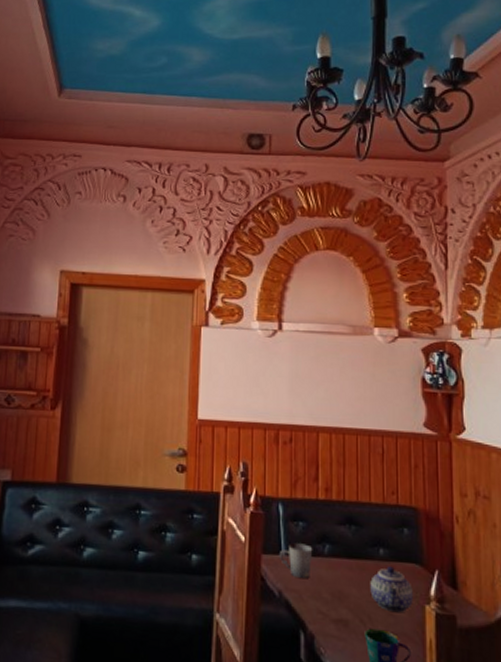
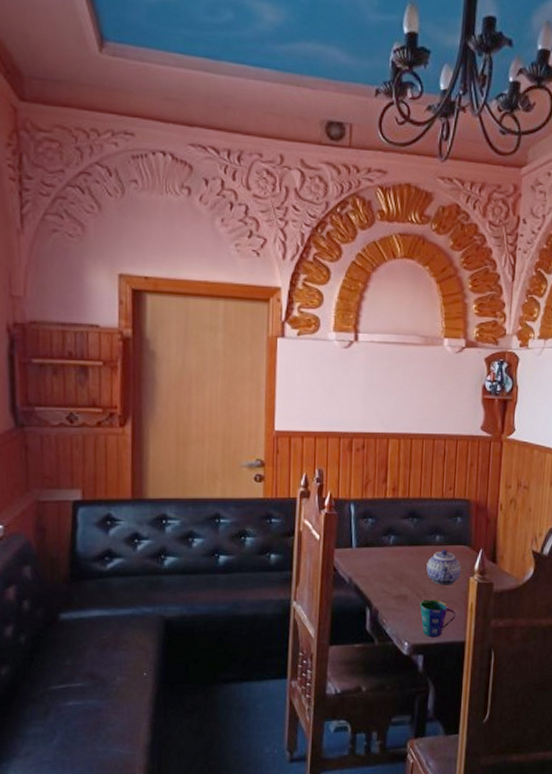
cup: present [280,543,313,579] -> none [351,537,380,566]

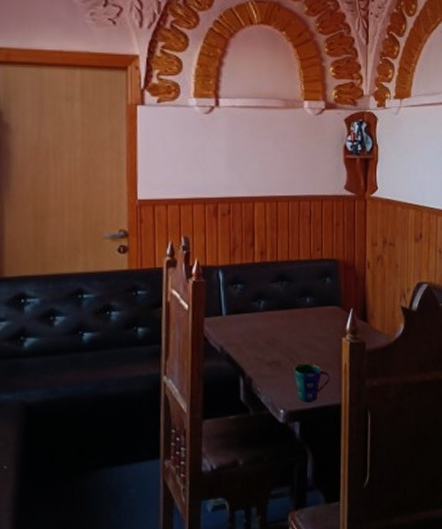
teapot: present [426,549,461,586] -> none [298,311,333,348]

